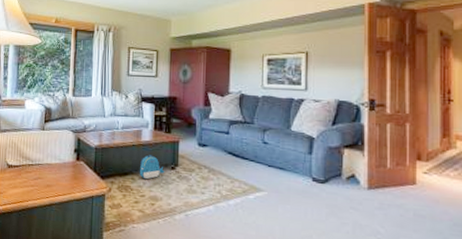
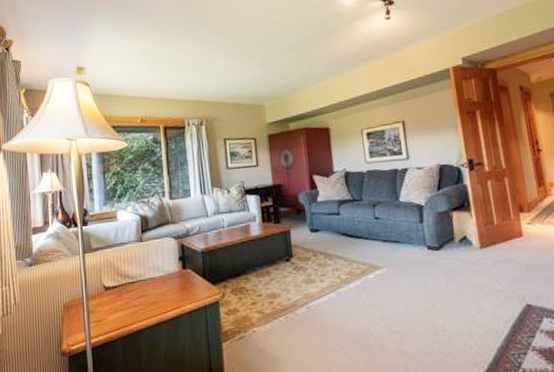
backpack: present [139,155,165,180] -> none [252,249,280,277]

